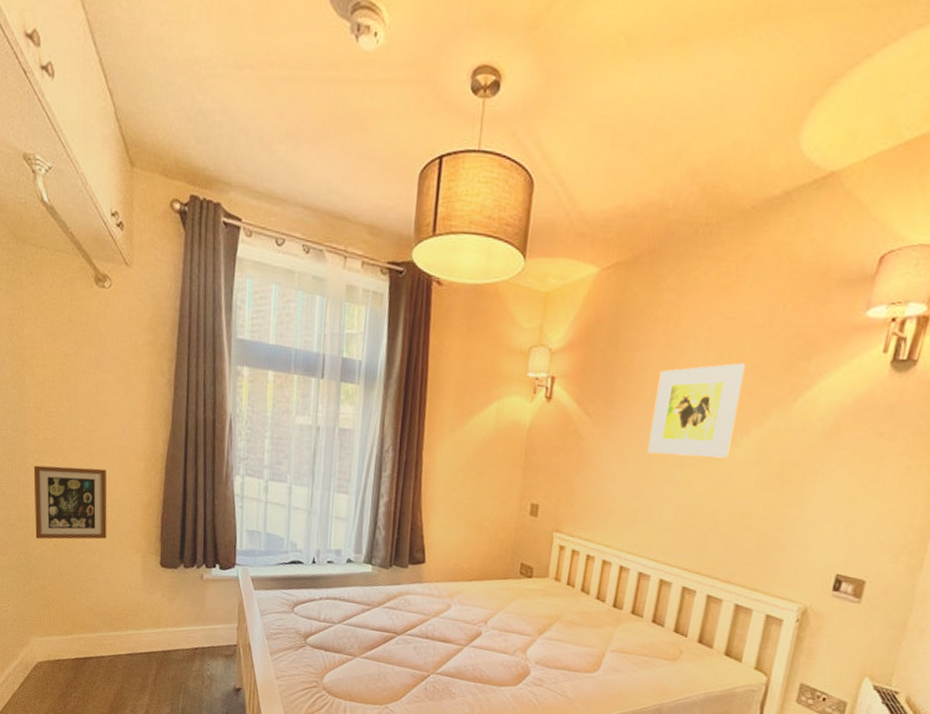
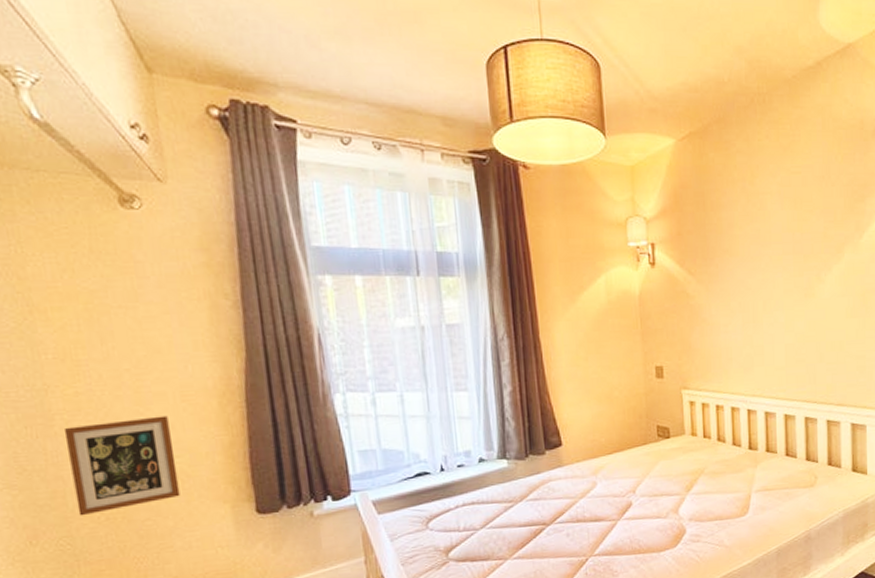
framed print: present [647,362,745,459] -> none [747,210,818,301]

